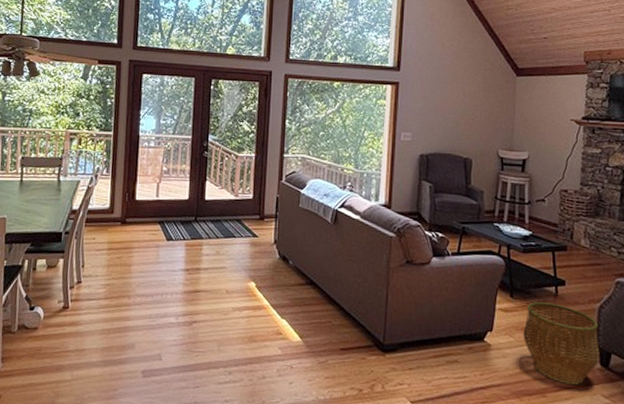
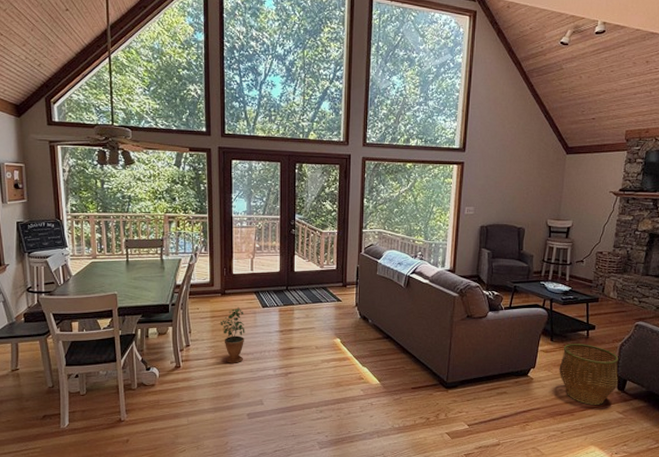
potted plant: none [118,236,146,307] -> present [220,305,245,363]

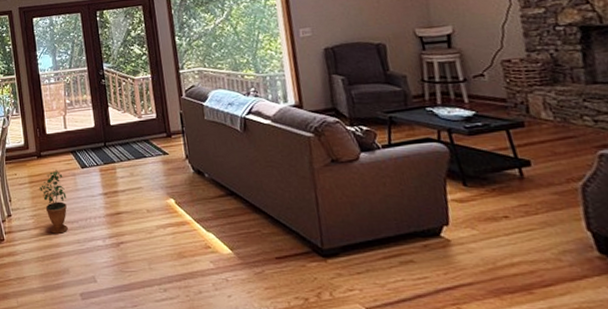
basket: present [559,344,619,406] -> none [486,187,598,279]

